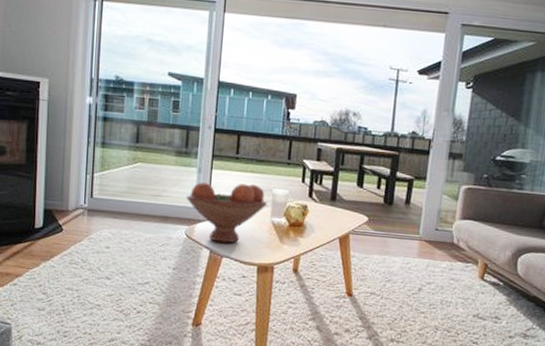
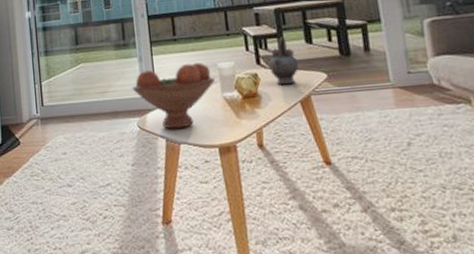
teapot: none [319,175,347,221] -> present [269,36,299,85]

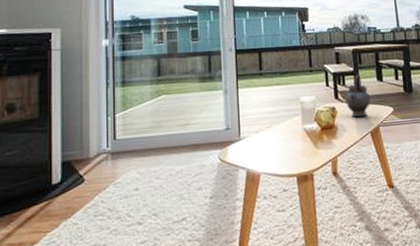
fruit bowl: present [132,63,215,129] -> none [215,96,296,160]

